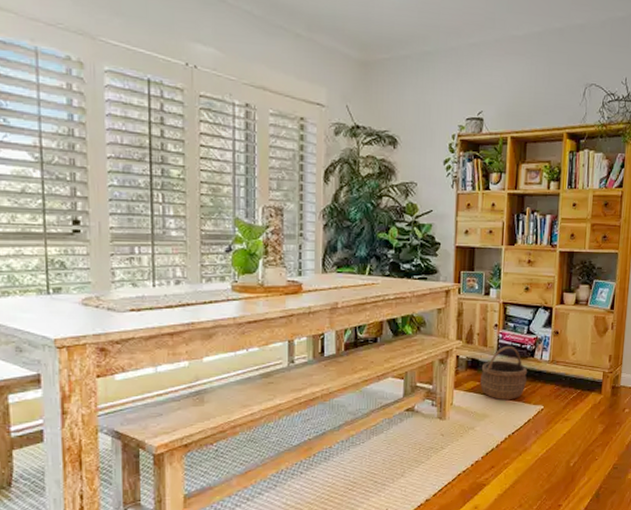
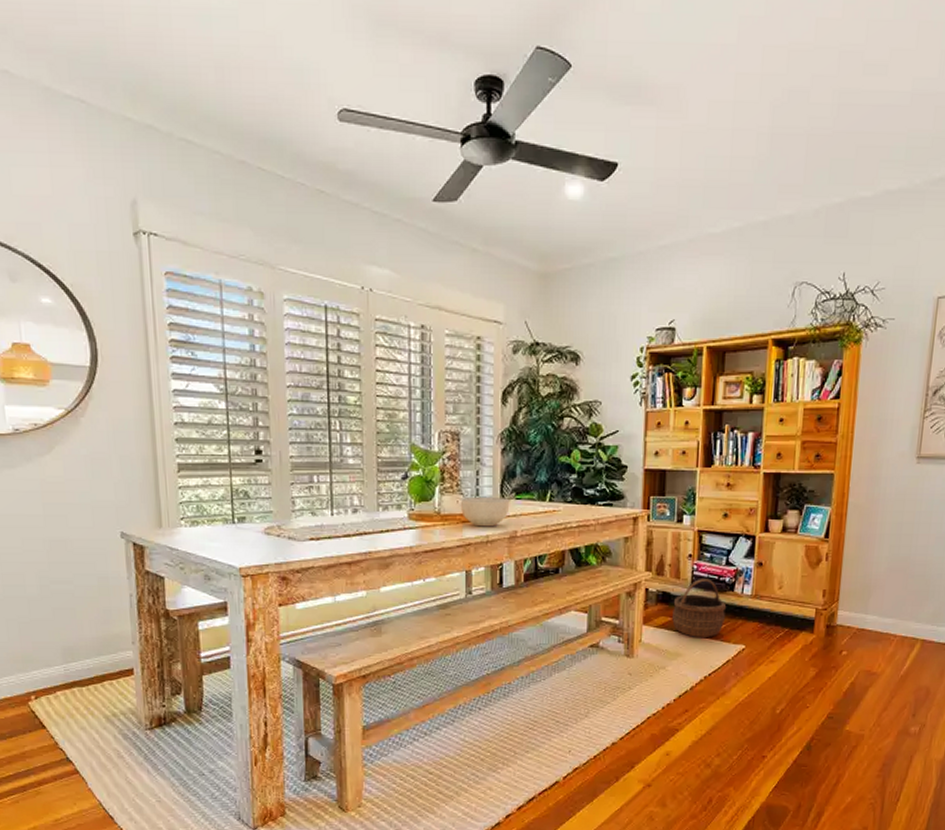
bowl: none [283,270,331,299] -> present [460,498,510,527]

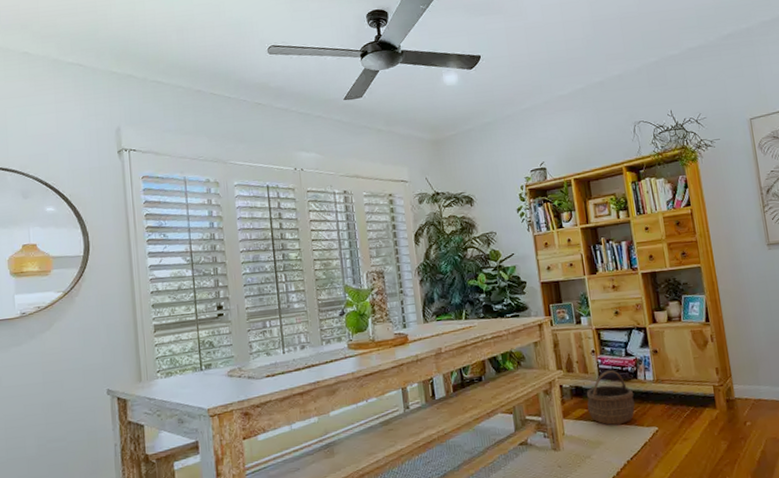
bowl: present [460,498,510,527] -> none [390,321,433,349]

